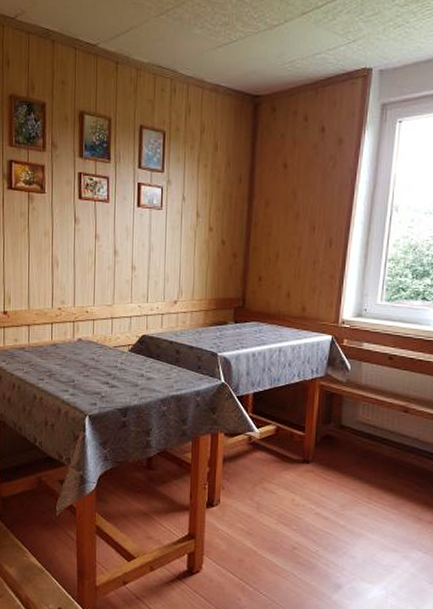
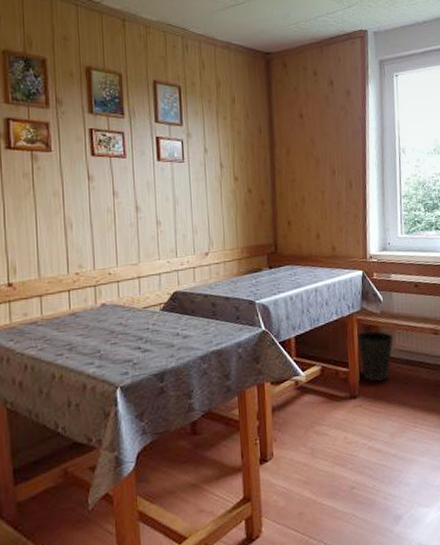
waste basket: none [317,398,358,450] -> present [356,331,394,382]

